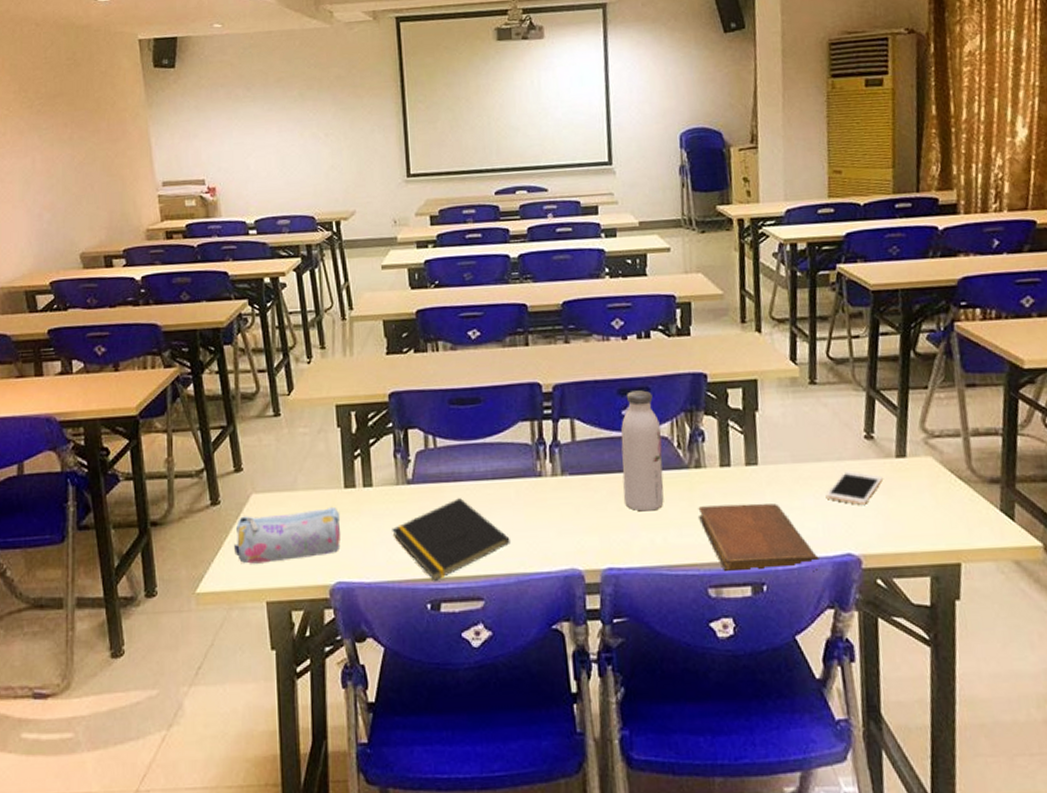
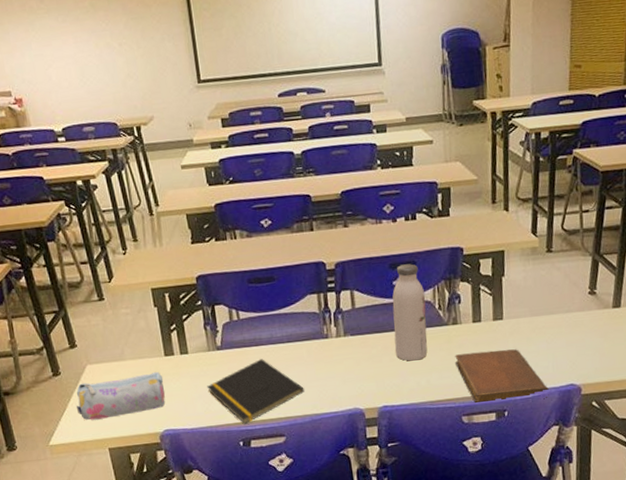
cell phone: present [825,471,883,505] -> none [556,320,601,346]

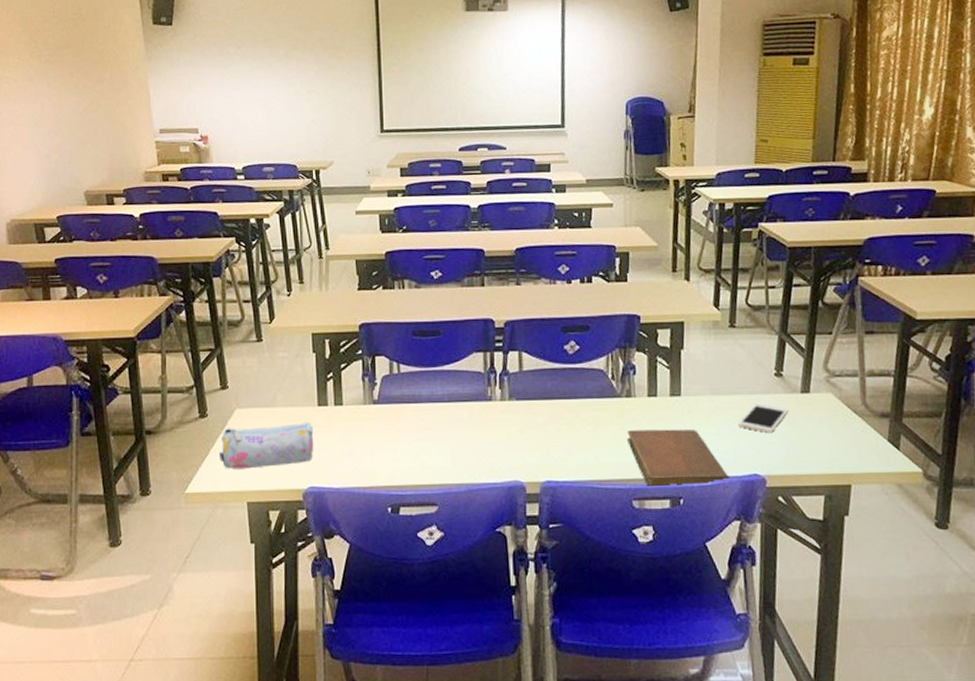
notepad: present [207,359,305,424] -> none [359,417,462,488]
water bottle: present [392,263,428,361] -> none [562,328,598,433]
cell phone: none [556,320,601,346] -> present [738,403,788,433]

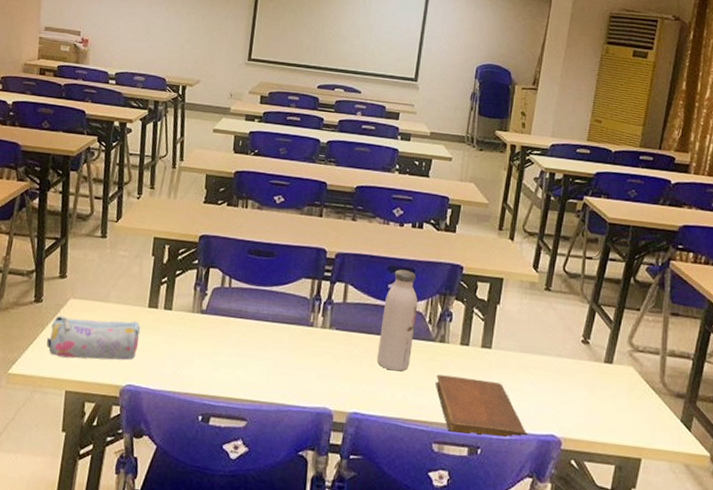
water bottle: none [562,328,598,433] -> present [377,269,418,372]
cell phone: present [738,403,788,433] -> none [542,366,590,397]

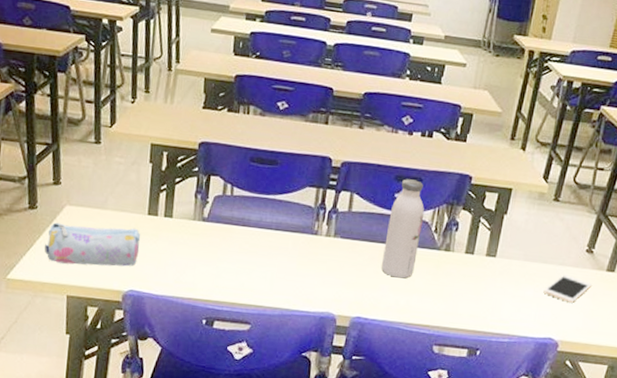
notebook: present [435,374,528,445] -> none [439,281,526,347]
cell phone: none [542,366,590,397] -> present [543,274,592,303]

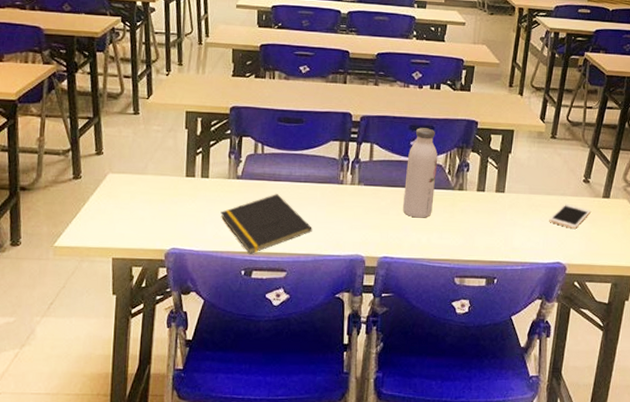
pencil case: present [44,222,141,267] -> none [89,190,180,228]
notepad: none [183,240,281,303] -> present [220,194,312,254]

